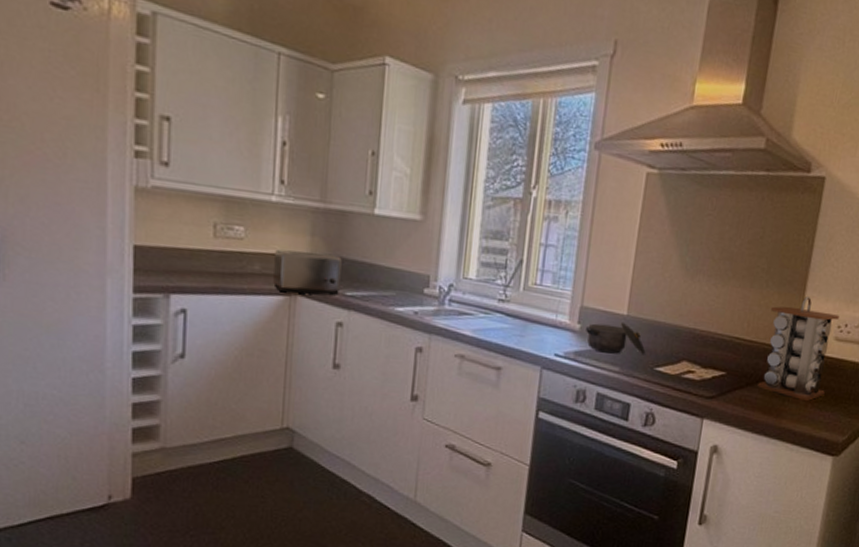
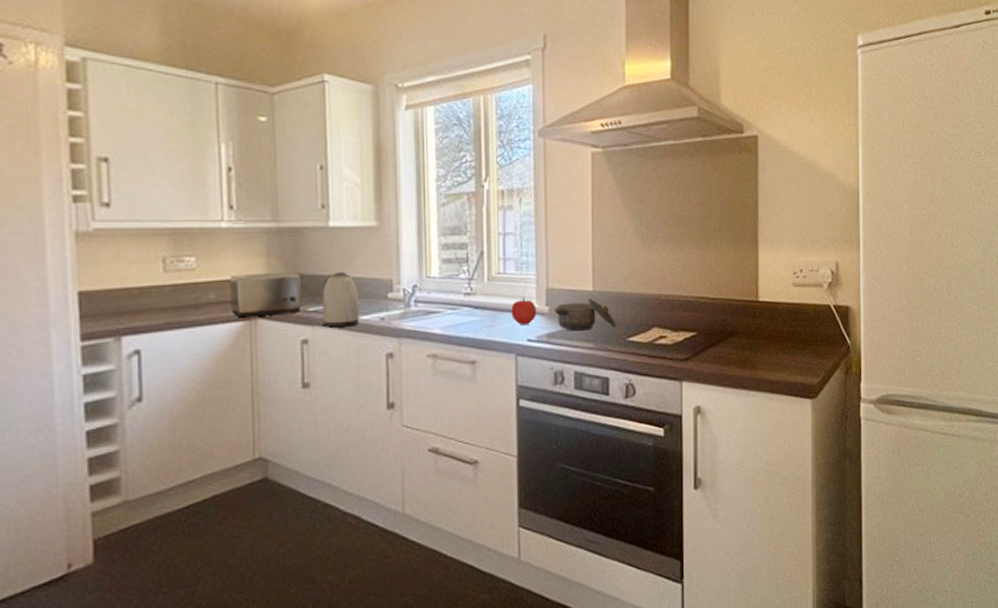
kettle: none [358,261,396,316] -> present [322,272,360,328]
fruit: none [542,311,569,340] -> present [511,297,537,326]
spice rack: present [757,296,839,401] -> none [729,249,793,348]

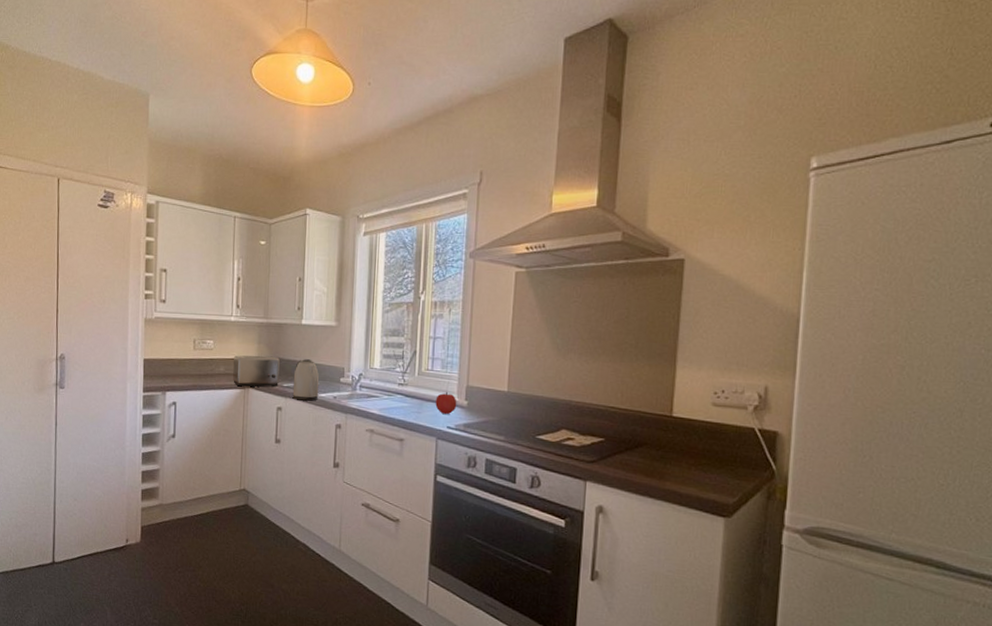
cooking pot: present [555,298,616,331] -> none [472,397,527,425]

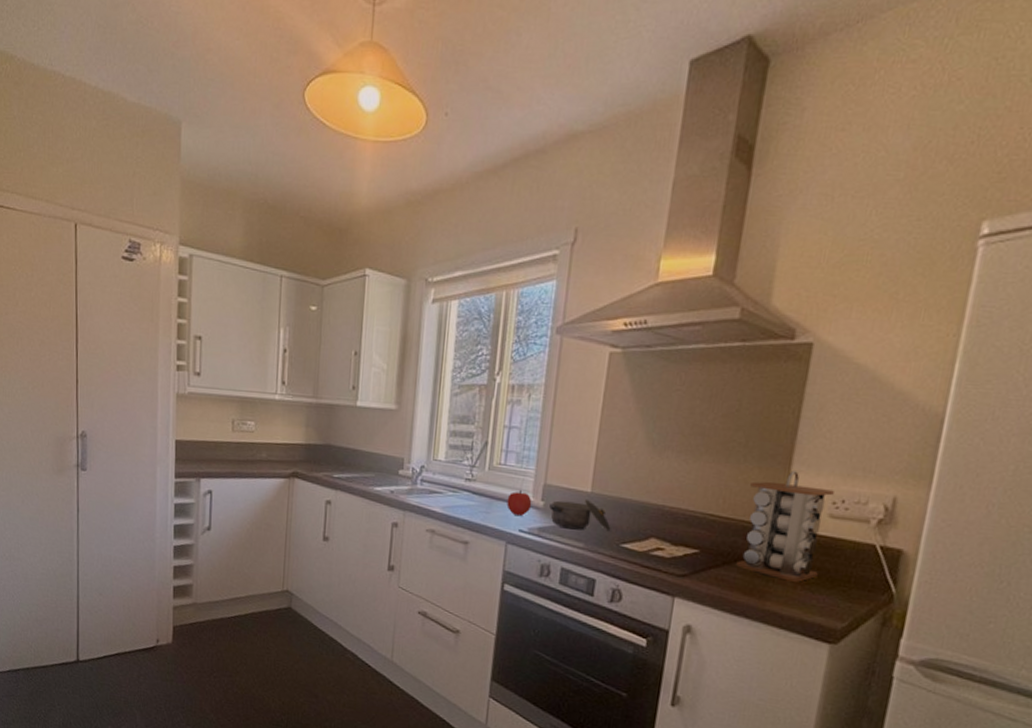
toaster: present [233,355,280,387] -> none [276,439,330,478]
kettle: present [292,359,320,401] -> none [343,446,375,495]
cooking pot: none [472,397,527,425] -> present [549,499,611,532]
spice rack: none [637,367,714,463] -> present [736,471,834,582]

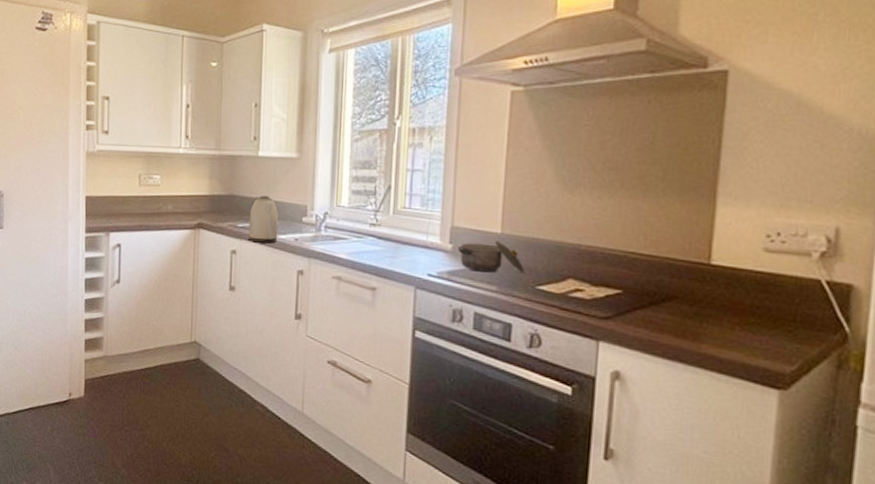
kettle: none [343,446,375,495] -> present [248,196,279,244]
fruit: present [506,489,532,517] -> none [413,233,440,261]
spice rack: present [736,471,834,582] -> none [664,203,767,322]

